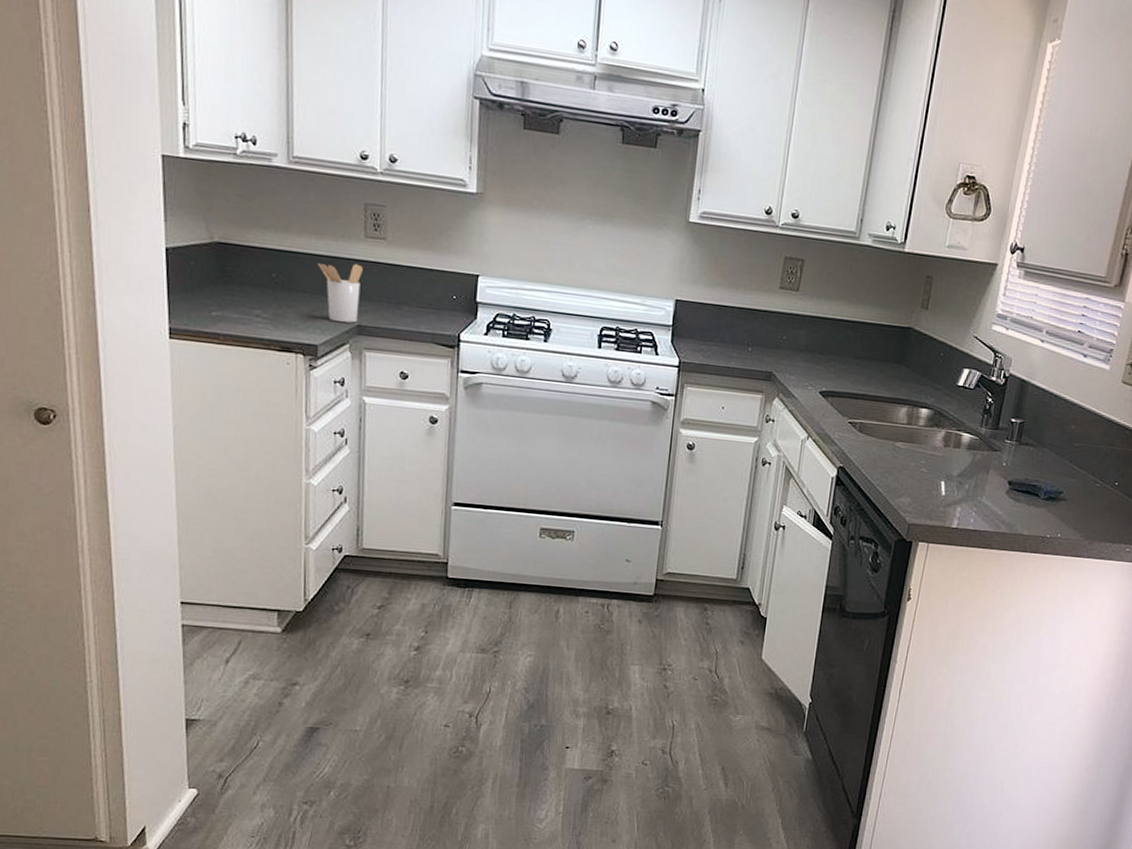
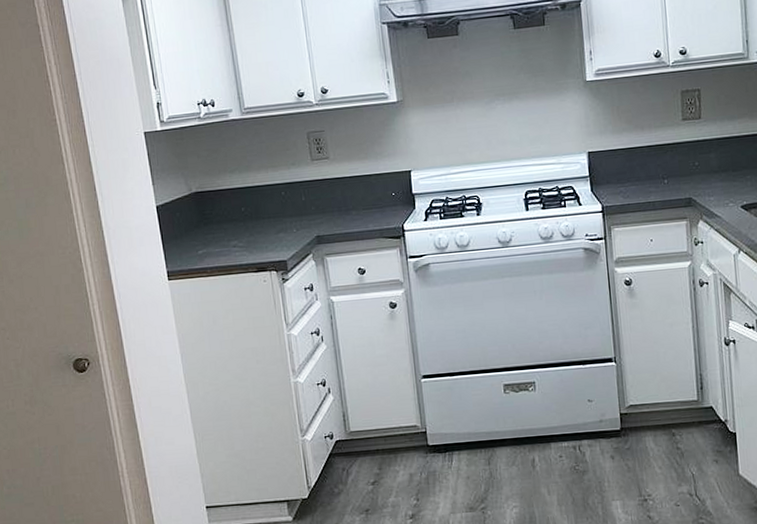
utensil holder: present [317,263,363,323] -> none [276,184,316,237]

